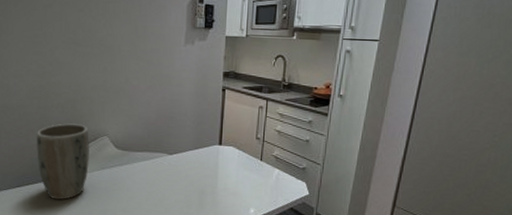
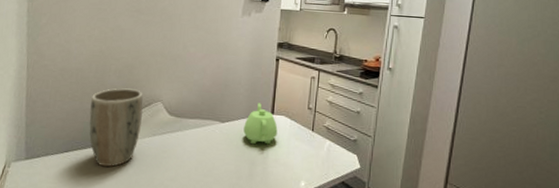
teapot: none [192,134,226,175] -> present [243,103,278,145]

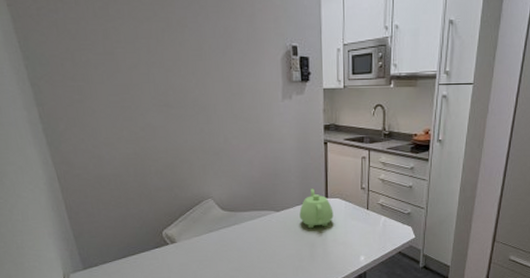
plant pot: present [89,88,144,167] -> none [137,189,196,267]

